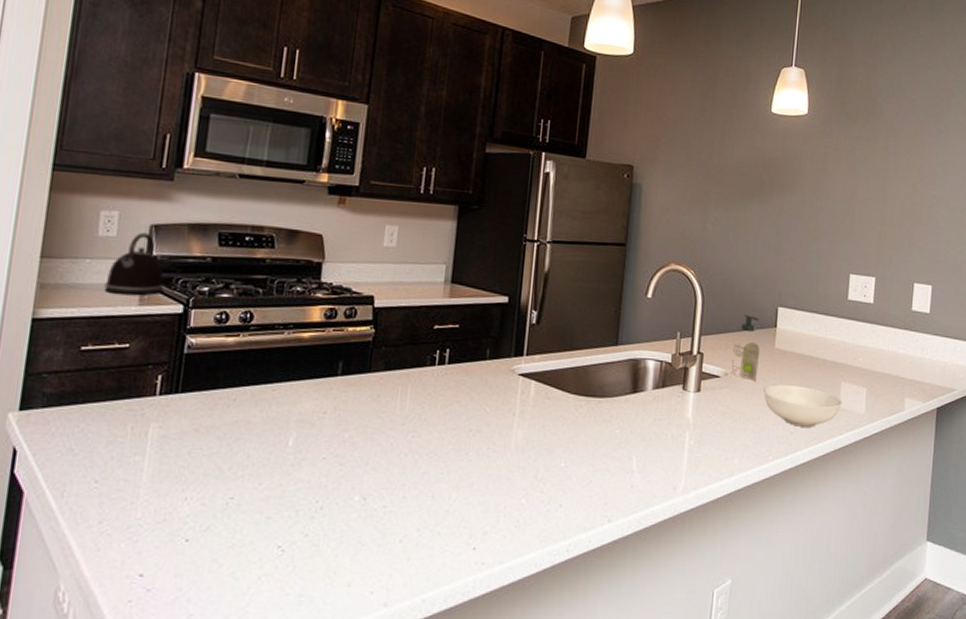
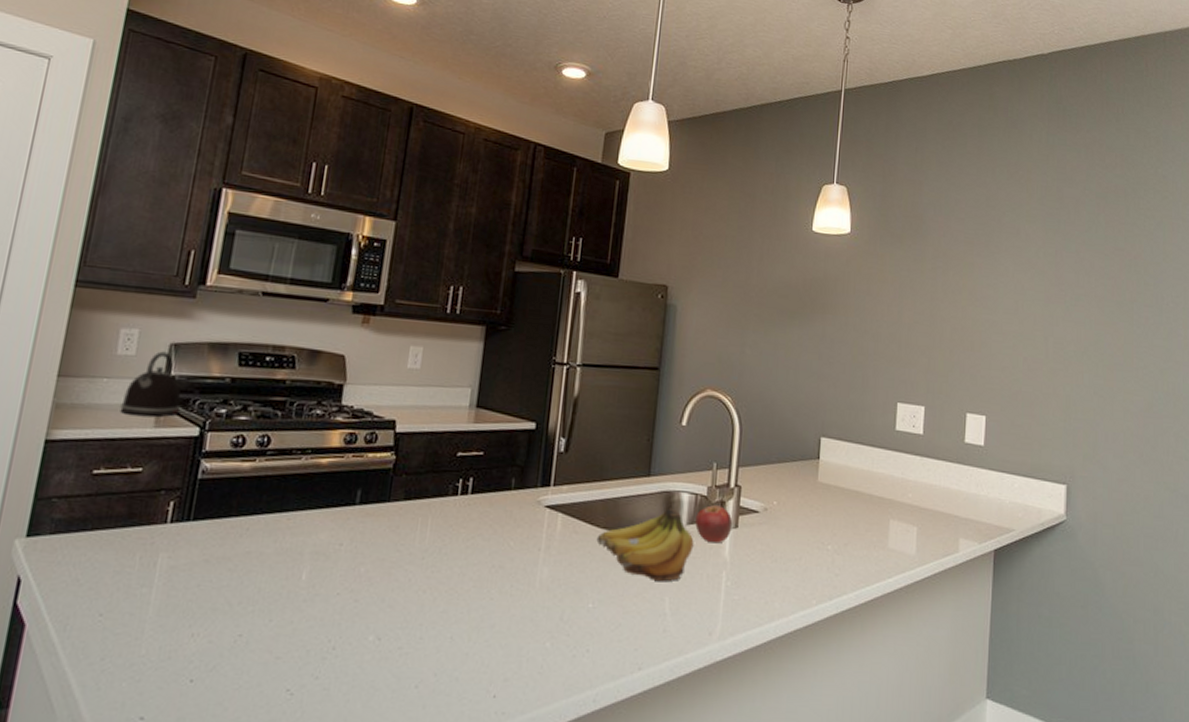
fruit: none [567,375,659,442] -> present [596,509,694,582]
fruit: none [660,371,696,406] -> present [695,505,733,544]
soap dispenser: present [731,314,760,382] -> none [771,444,802,519]
bowl: present [763,385,843,427] -> none [805,521,891,569]

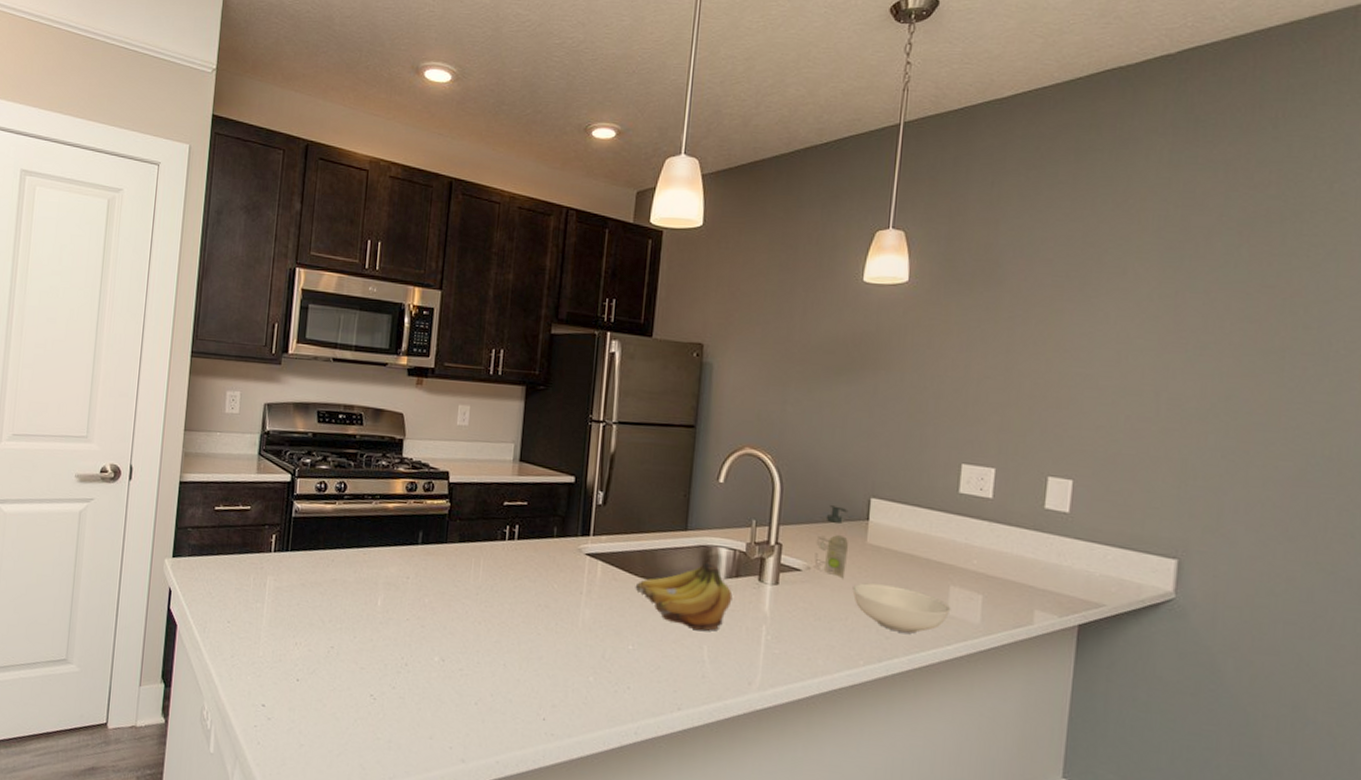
kettle: present [120,351,181,417] -> none [231,410,276,465]
fruit: present [695,505,733,544] -> none [734,561,773,598]
soap dispenser: none [771,444,802,519] -> present [814,504,849,579]
bowl: none [805,521,891,569] -> present [852,583,951,634]

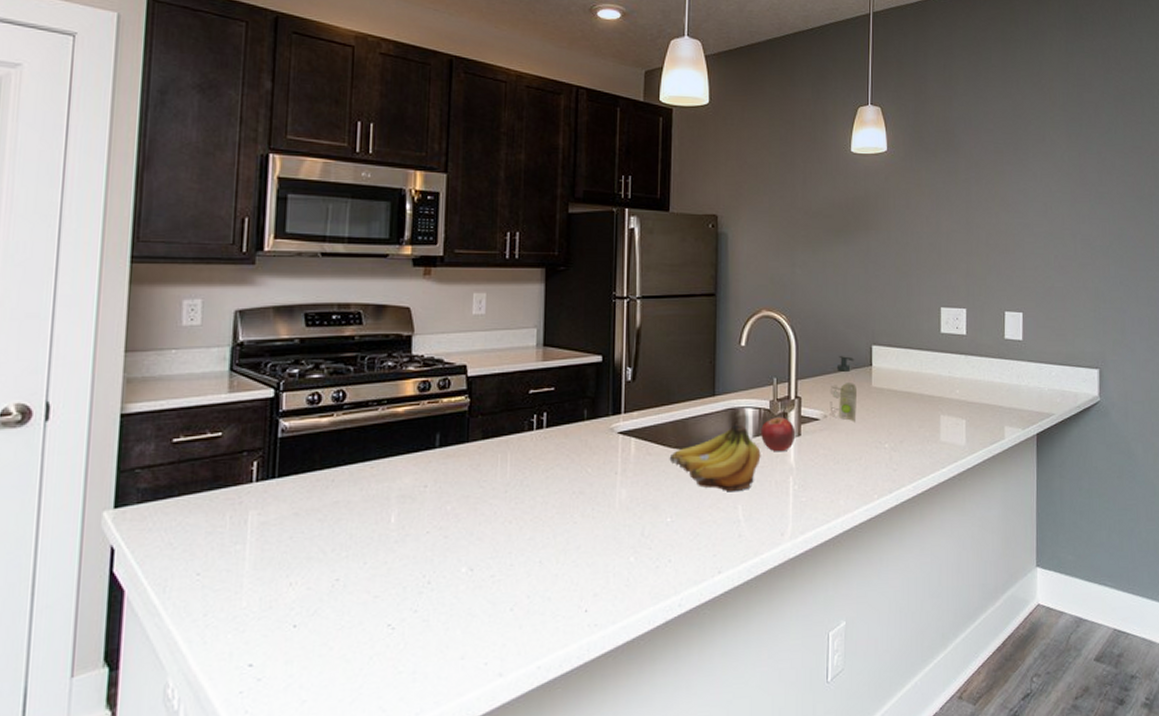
fruit: none [734,561,773,598] -> present [761,417,796,452]
bowl: present [852,583,951,634] -> none [863,422,943,463]

